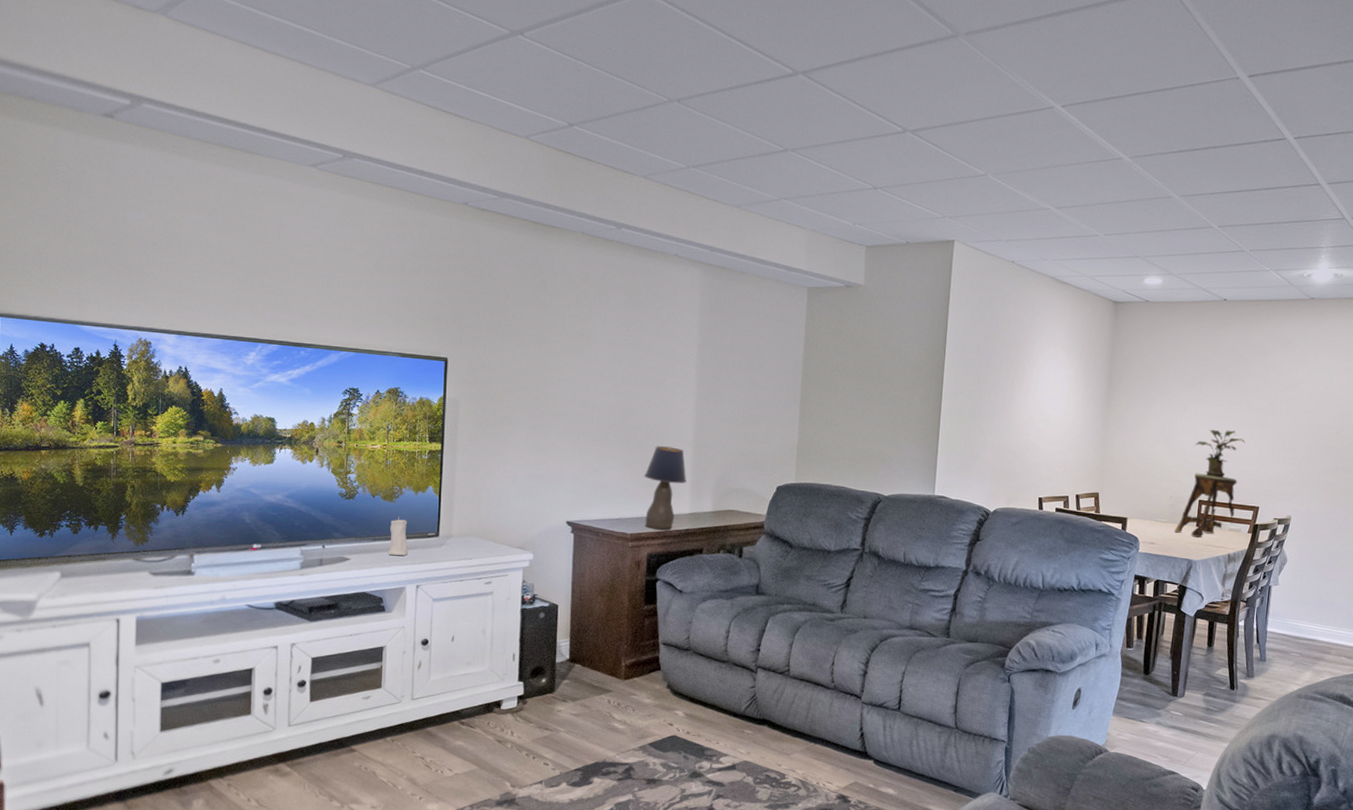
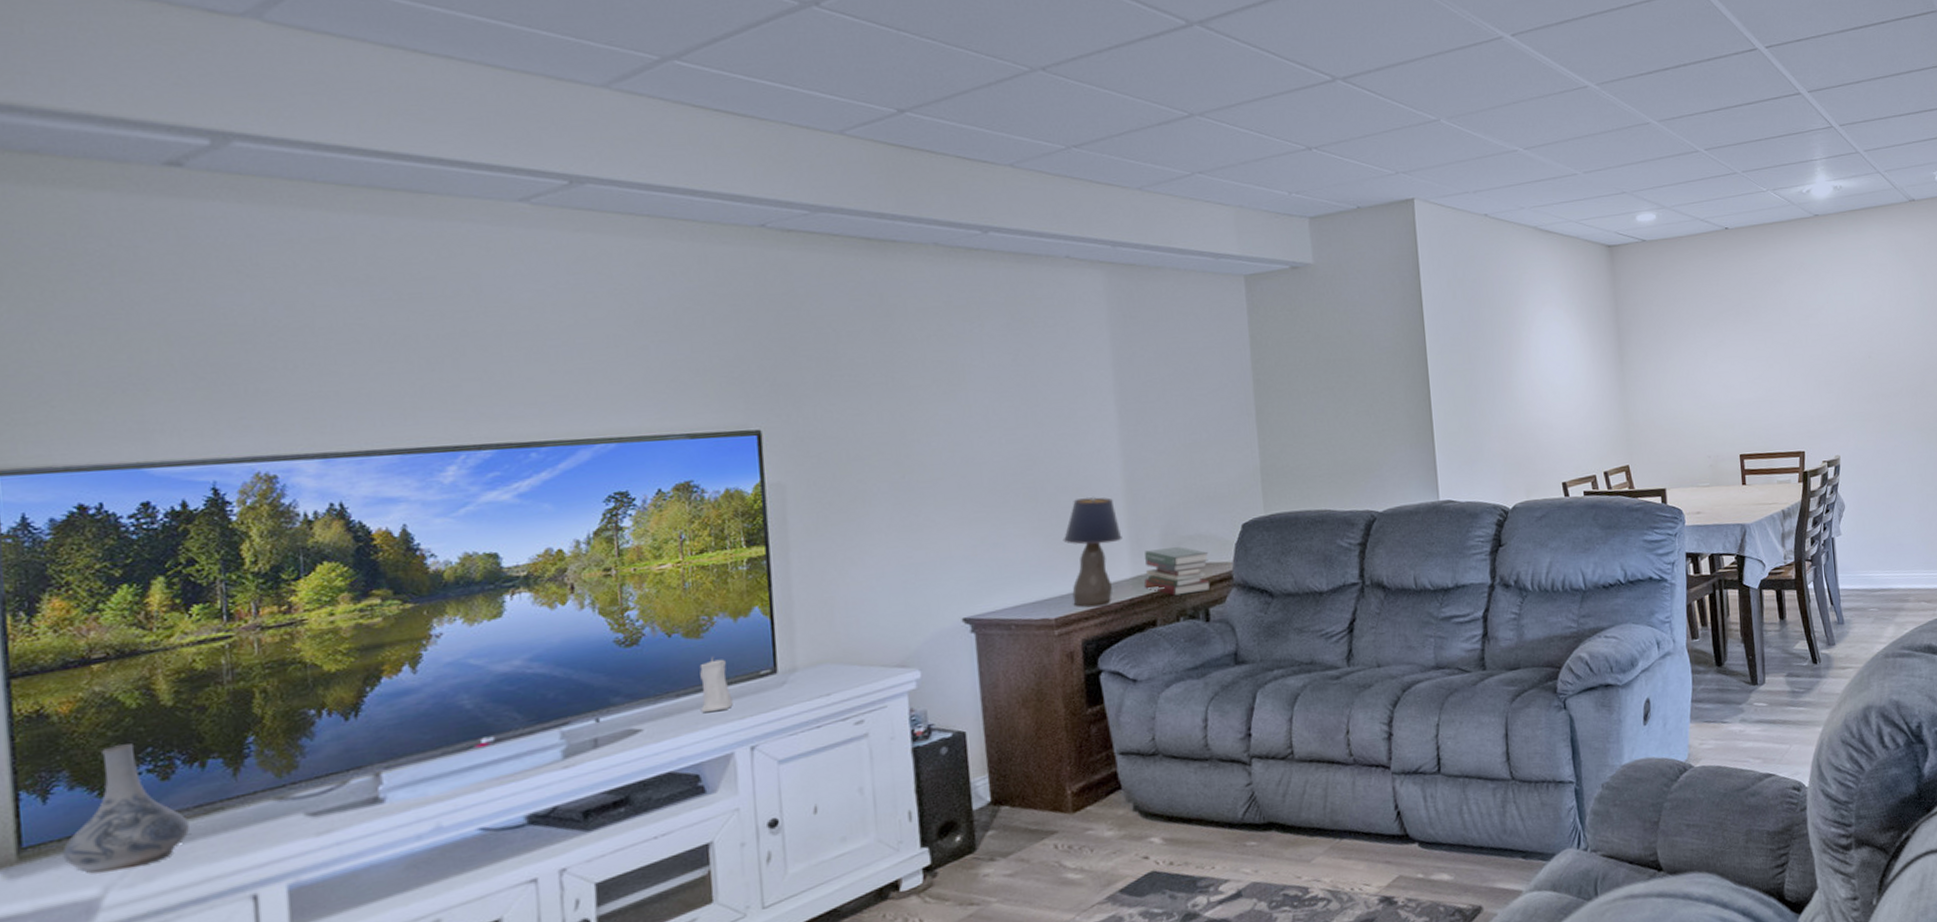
decorative vase: none [19,505,87,586] -> present [62,743,191,874]
books: none [698,494,748,534] -> present [1144,547,1210,596]
plant: present [1174,429,1245,538] -> none [1720,371,1781,498]

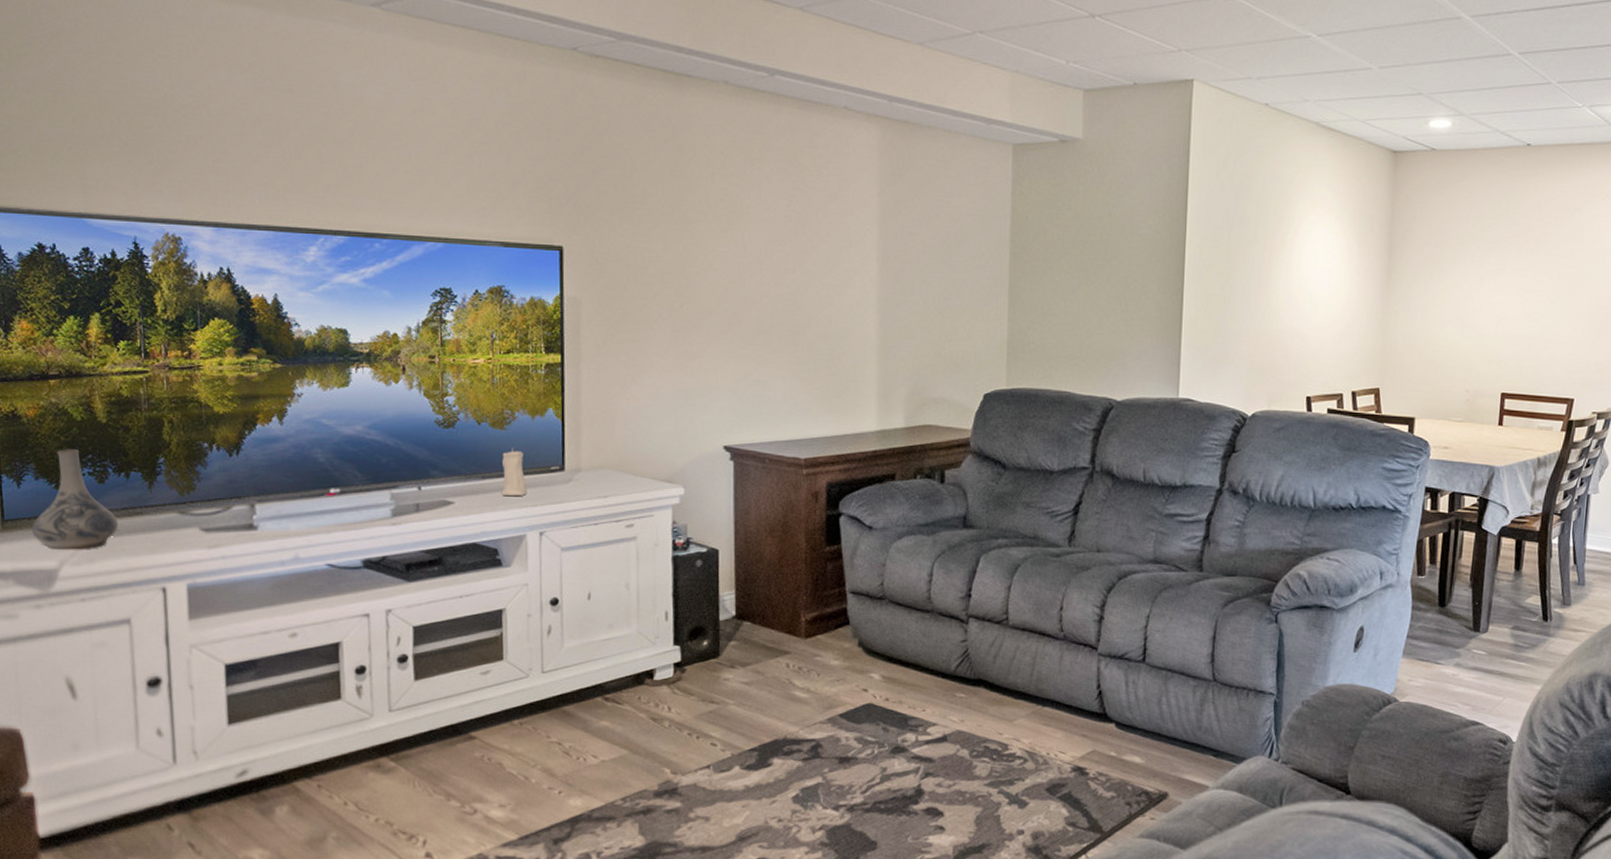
table lamp: present [1062,496,1122,608] -> none [817,348,872,455]
books: present [1144,547,1210,596] -> none [888,407,949,455]

